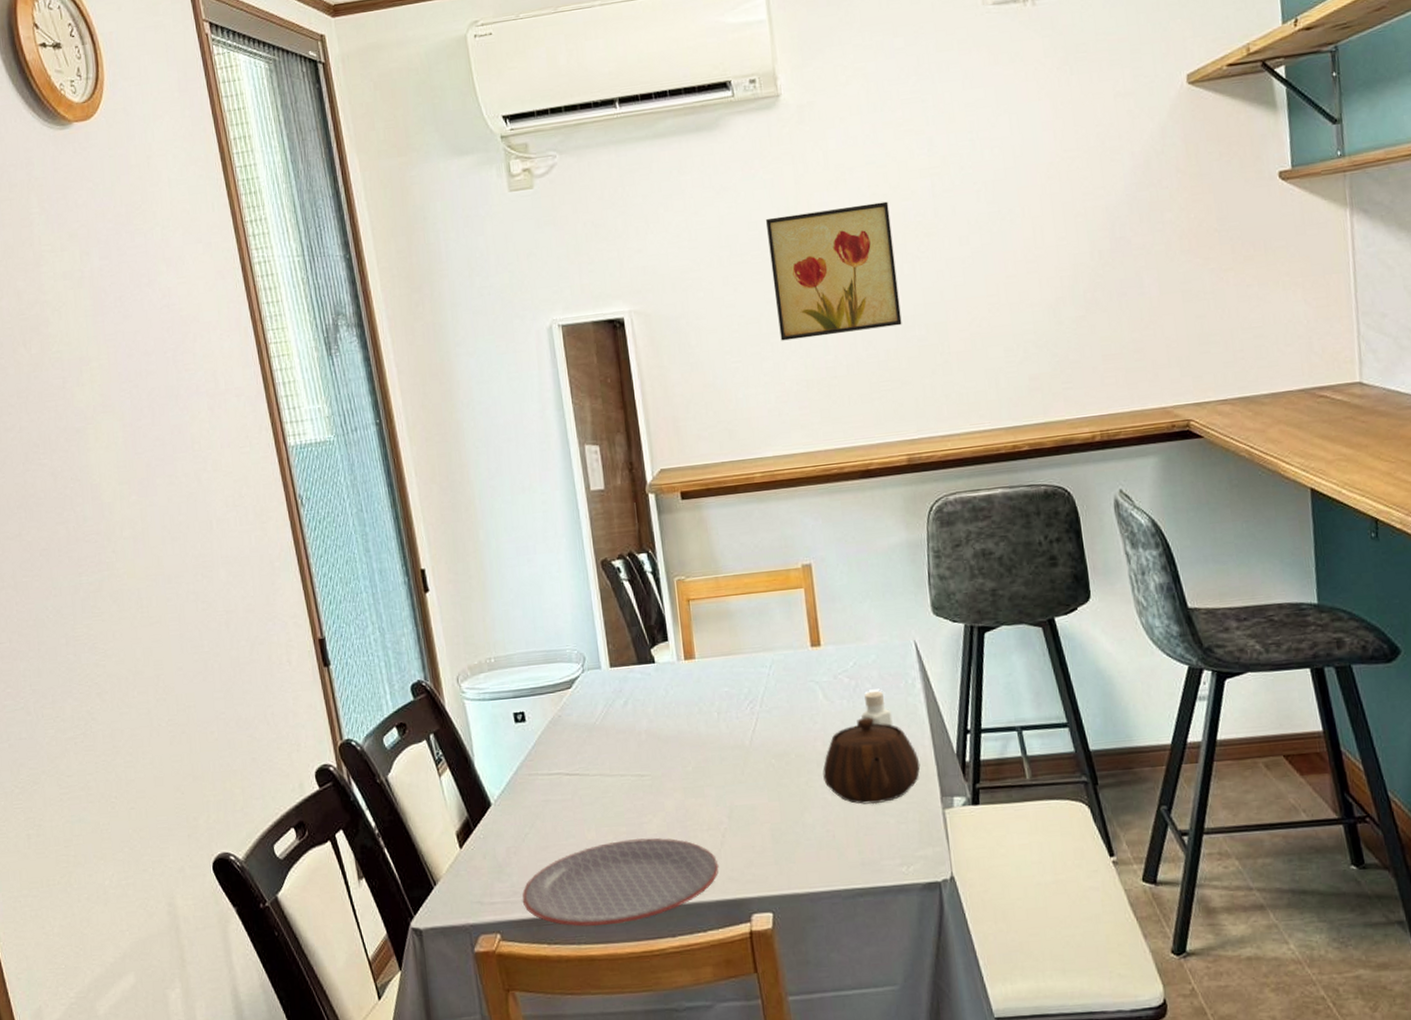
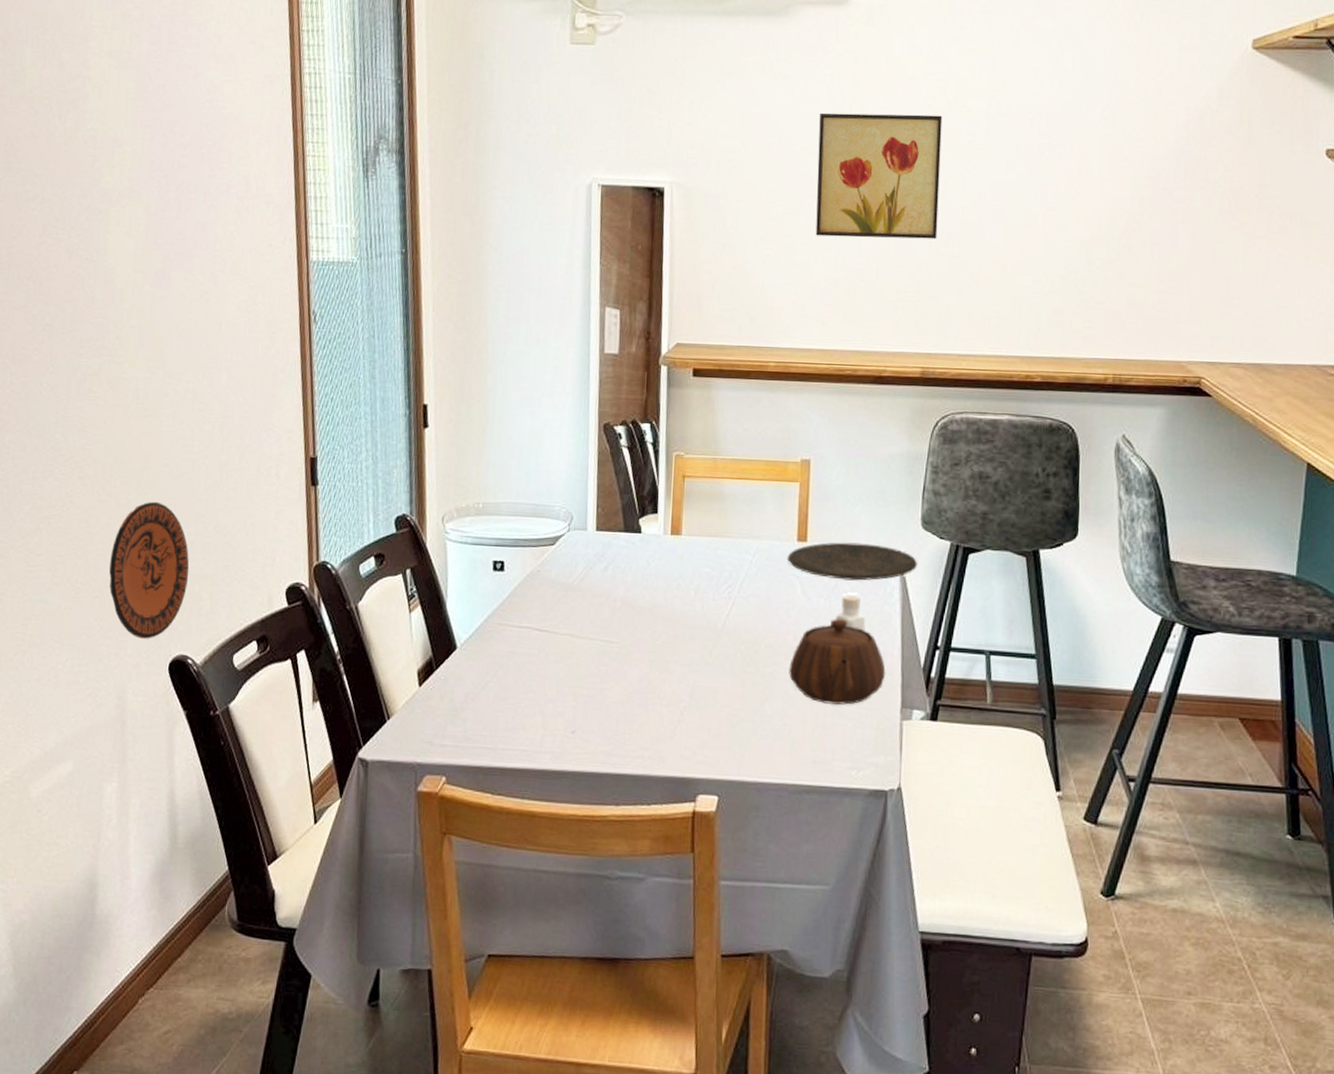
decorative plate: none [139,706,219,843] -> present [109,501,190,639]
plate: present [522,838,719,927] -> none [472,703,673,785]
plate: none [803,638,935,679] -> present [787,542,918,581]

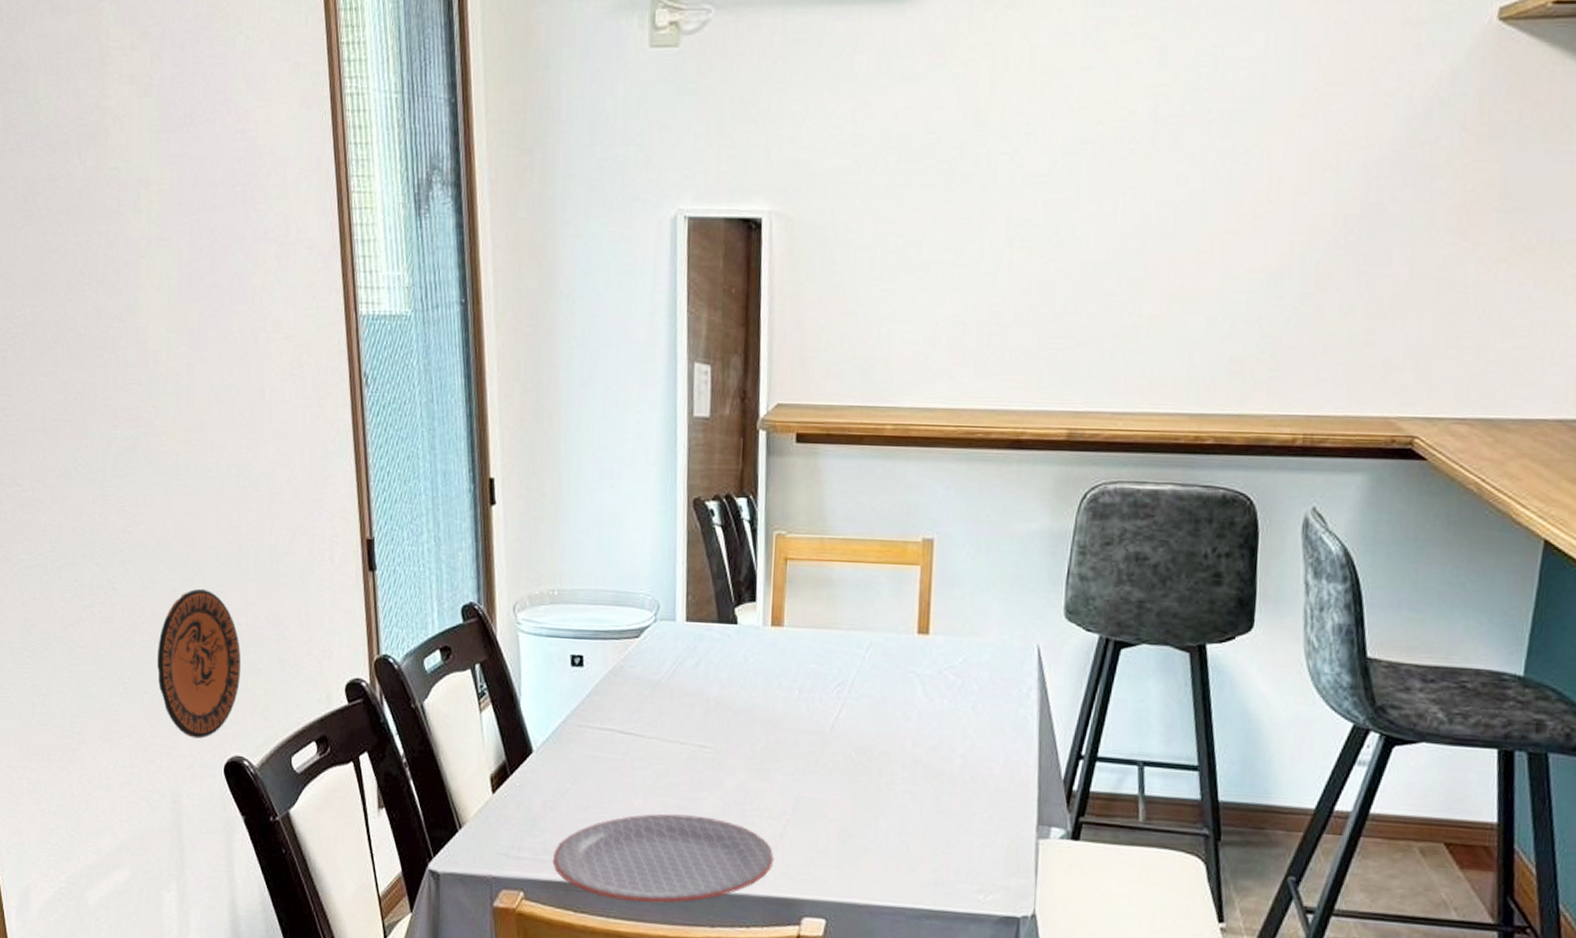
plate: none [472,703,673,785] -> present [552,814,774,904]
plate: present [787,542,918,581] -> none [905,634,1060,680]
teapot: present [789,619,886,706] -> none [907,723,1020,821]
wall art: present [815,112,943,239] -> none [942,119,1099,273]
pepper shaker: present [836,594,866,631] -> none [962,694,997,737]

